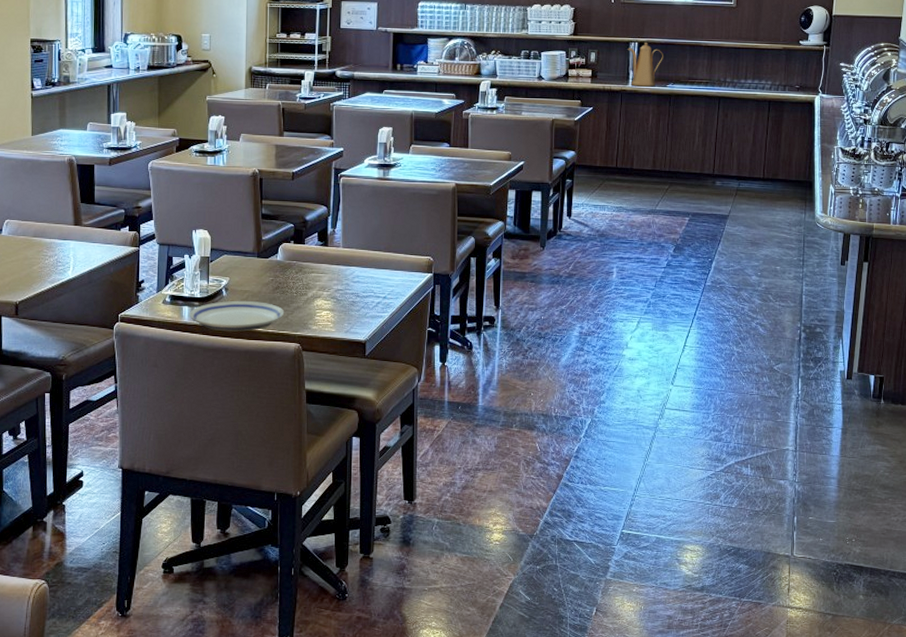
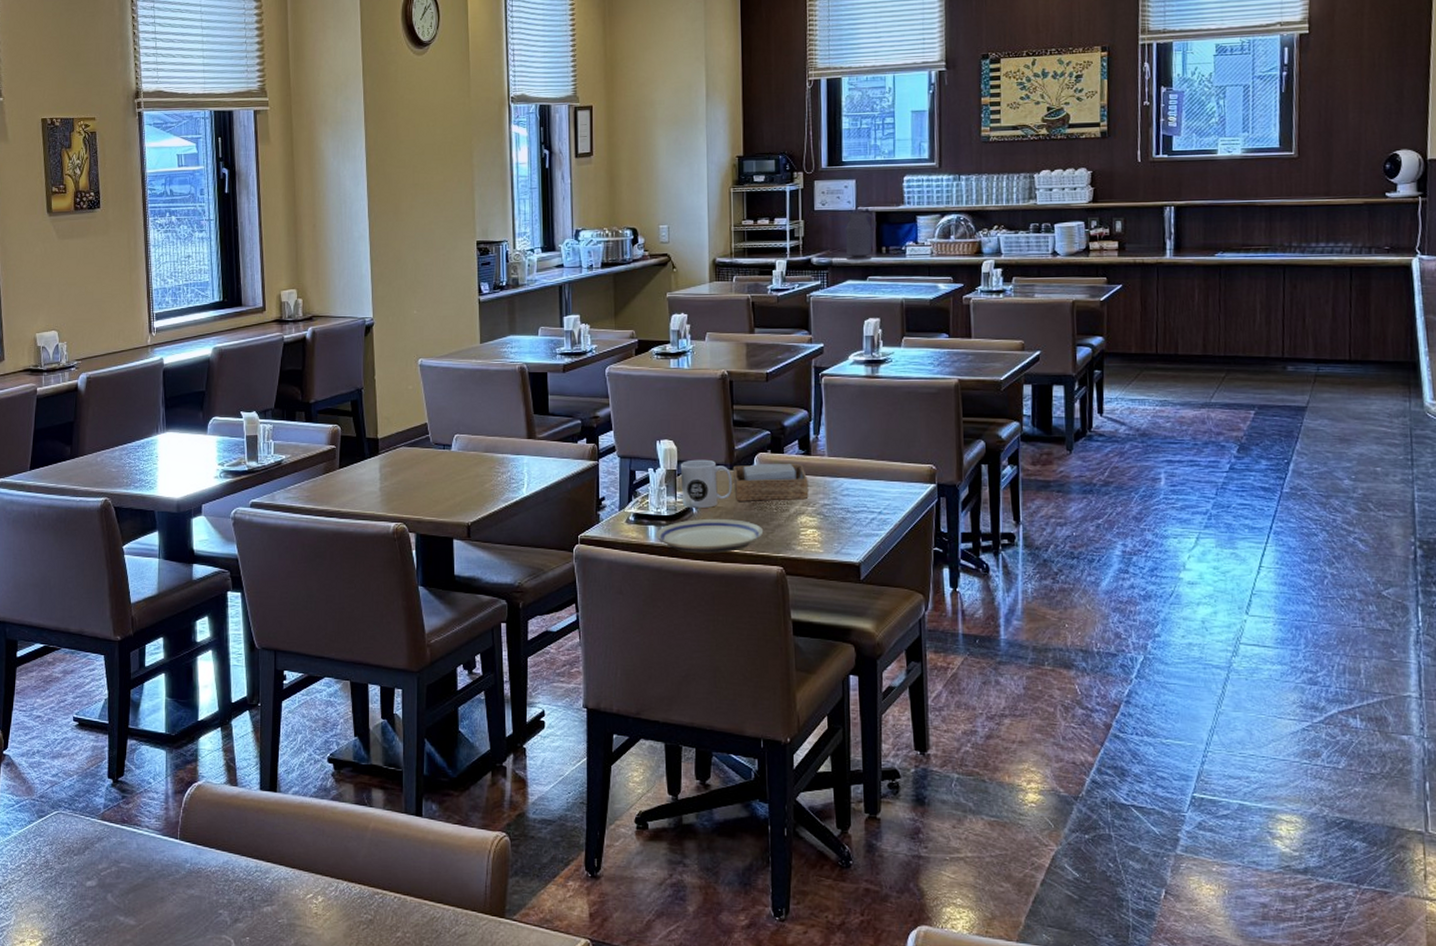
mug: none [213,248,259,292] -> present [680,459,733,509]
napkin holder: none [259,252,325,286] -> present [732,463,809,501]
water jug: none [367,32,394,76] -> present [845,212,877,261]
coffee pot: present [628,42,663,87] -> none [1162,205,1208,258]

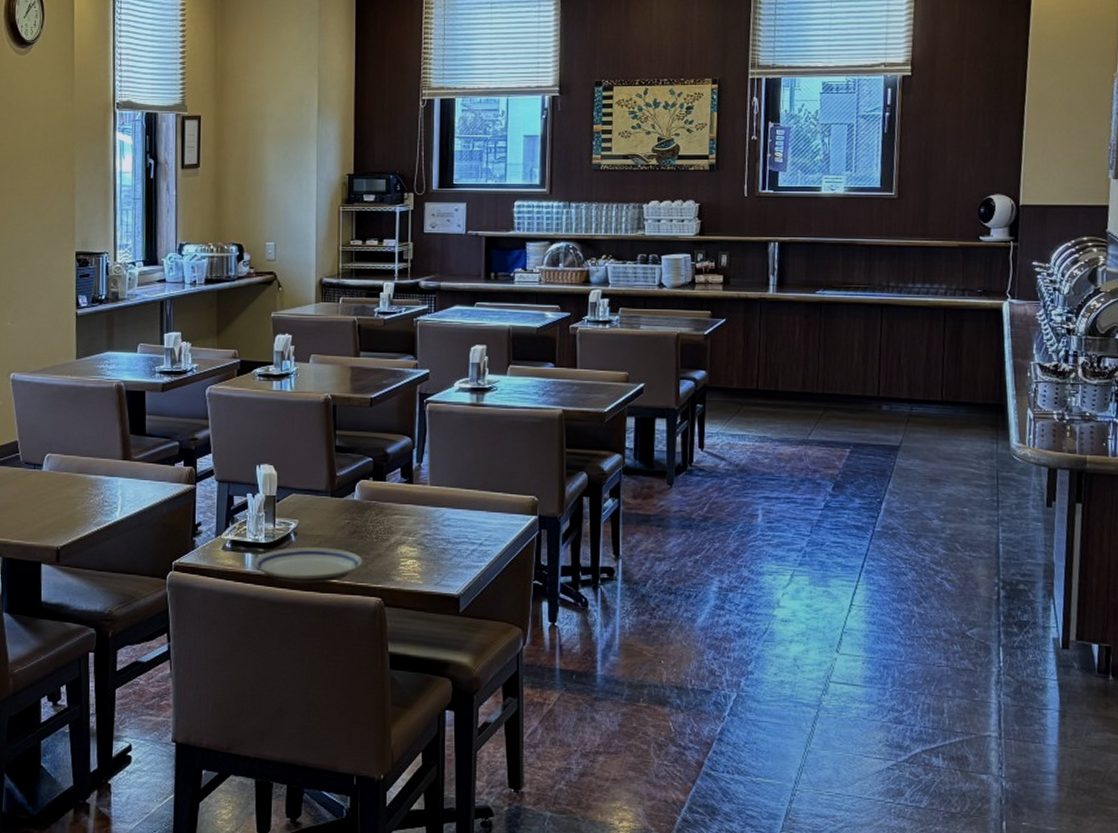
mug: present [680,459,733,509] -> none [279,485,333,537]
napkin holder: present [732,463,809,501] -> none [333,490,410,530]
water jug: present [845,212,877,261] -> none [455,236,486,286]

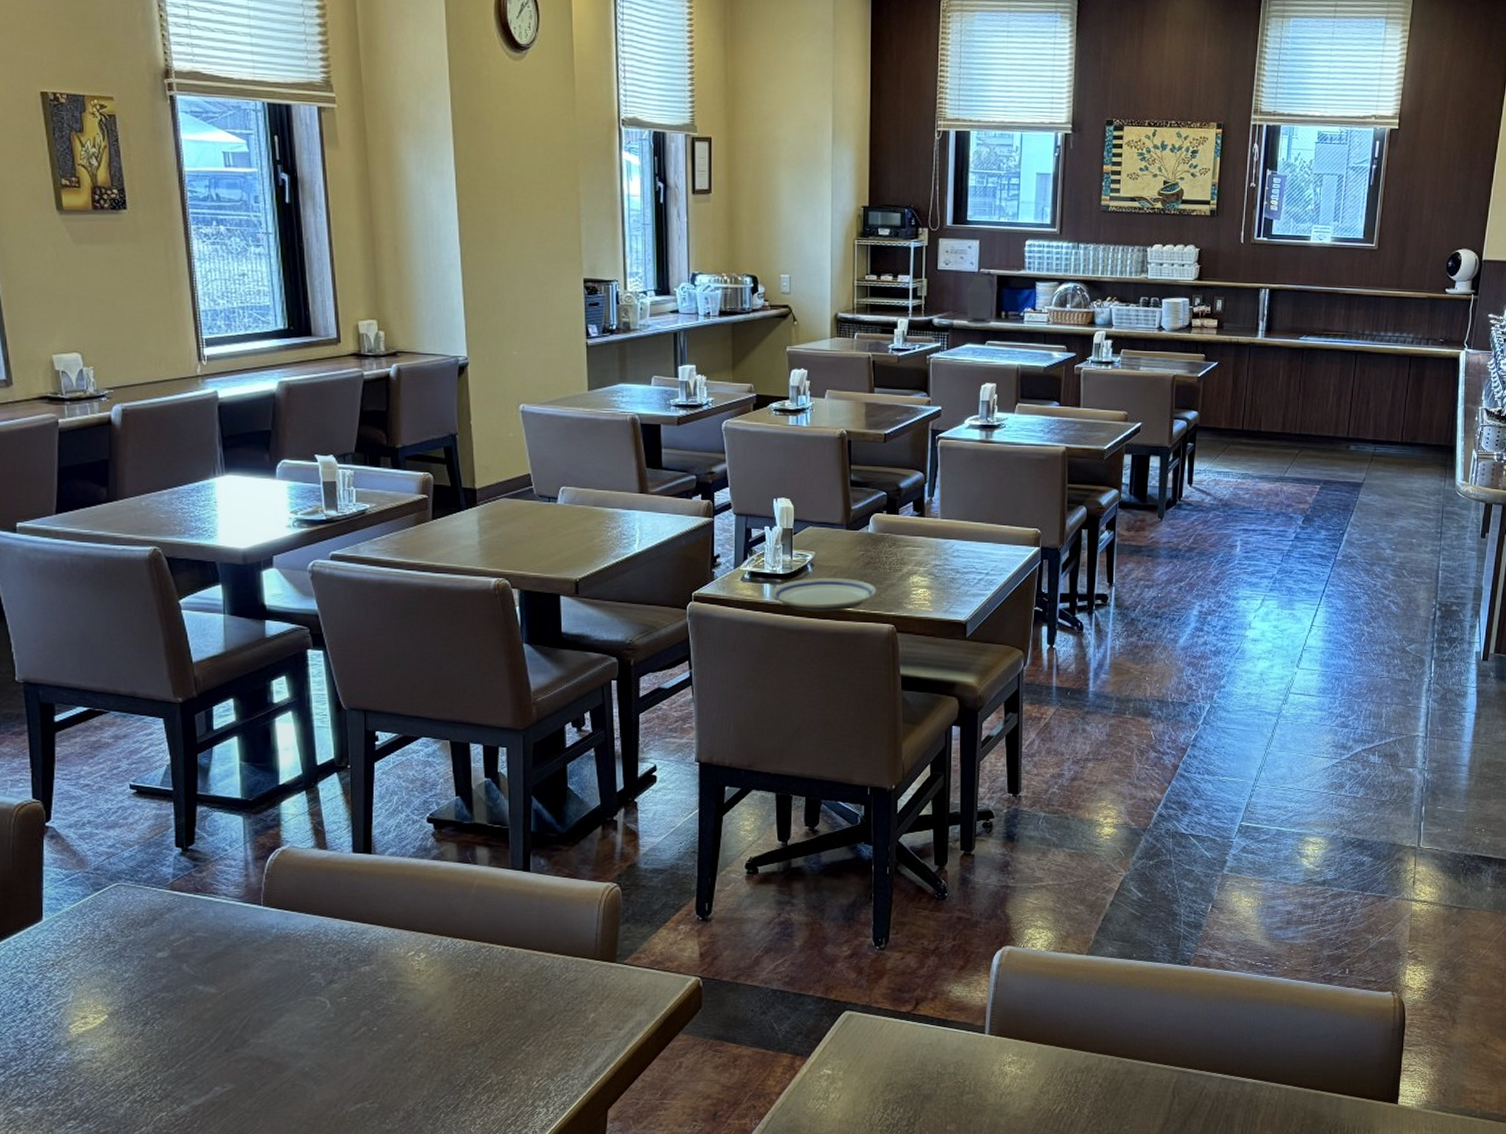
water jug: none [455,236,486,286] -> present [967,274,998,325]

